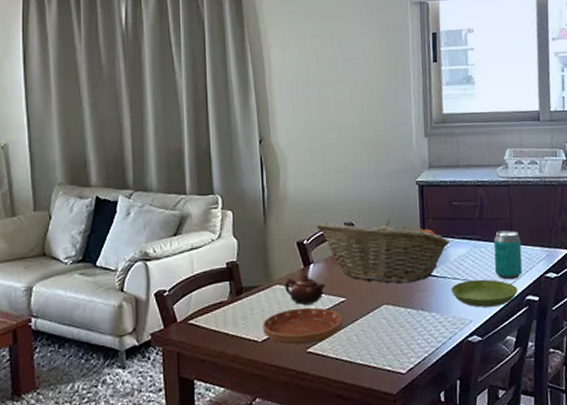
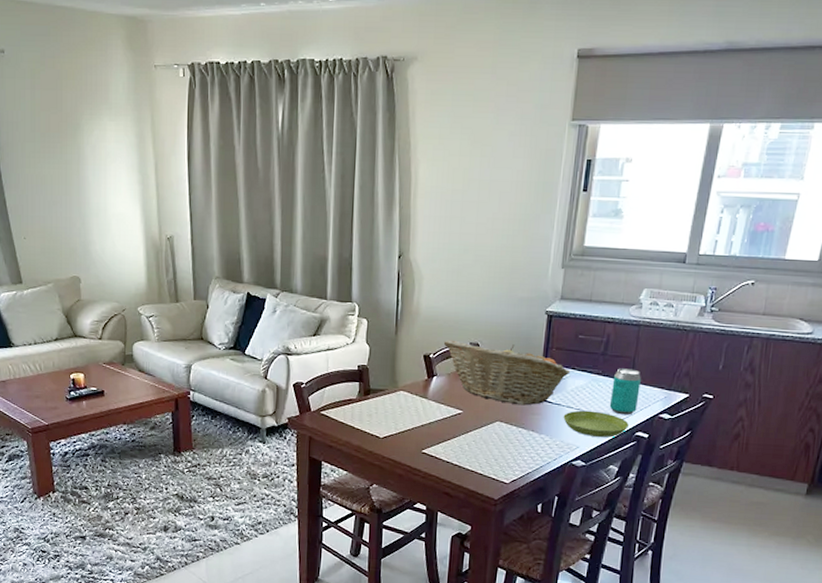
saucer: present [262,307,343,345] -> none [385,413,457,446]
teapot: present [285,274,325,305] -> none [408,385,445,412]

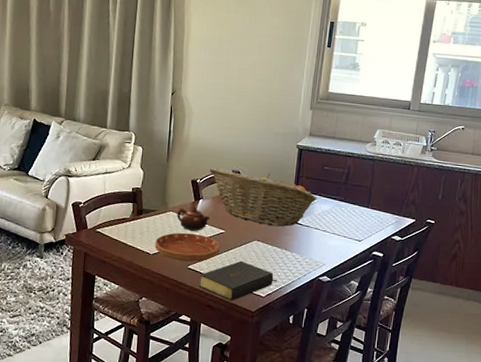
saucer: none [385,413,457,446] -> present [154,232,220,262]
teapot: none [408,385,445,412] -> present [177,207,210,231]
bible: none [434,444,523,488] -> present [198,260,277,301]
saucer: present [563,410,629,438] -> none [311,231,367,256]
beverage can: present [609,368,641,415] -> none [350,196,376,237]

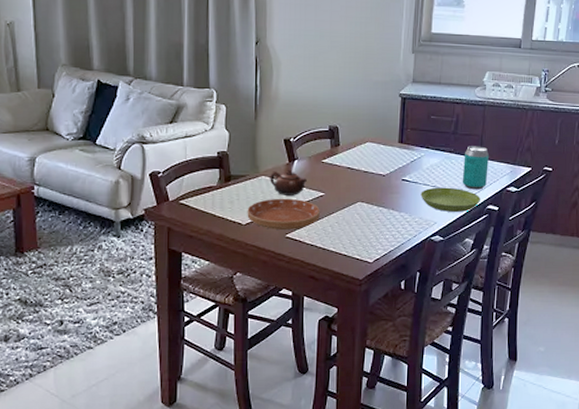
bible: present [198,260,277,301] -> none [299,225,385,270]
fruit basket: present [209,167,318,227] -> none [303,123,425,185]
saucer: none [311,231,367,256] -> present [420,187,480,212]
beverage can: none [350,196,376,237] -> present [462,146,489,190]

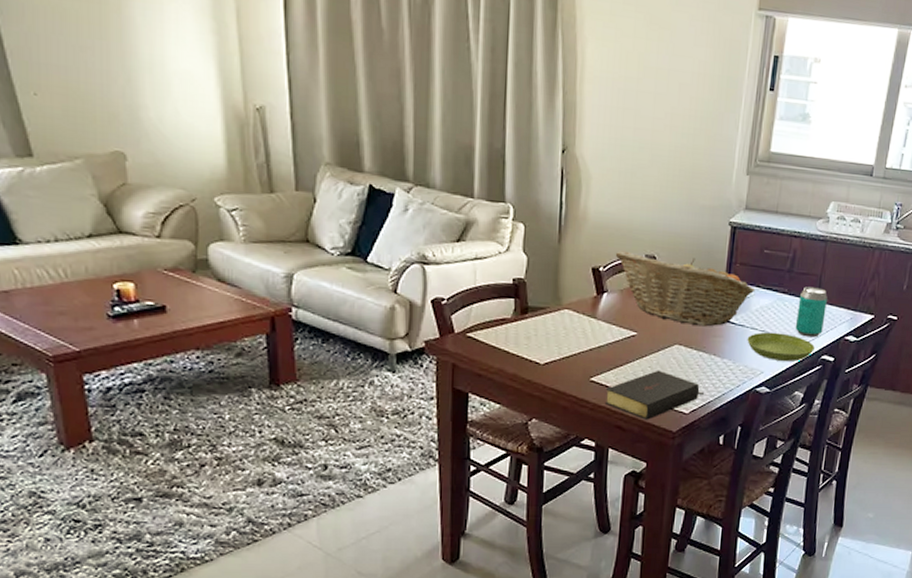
saucer: present [247,198,320,230] -> none [546,336,631,373]
teapot: present [270,169,307,195] -> none [574,302,617,334]
bible: none [299,225,385,270] -> present [604,370,704,420]
fruit basket: none [303,123,425,185] -> present [615,251,756,327]

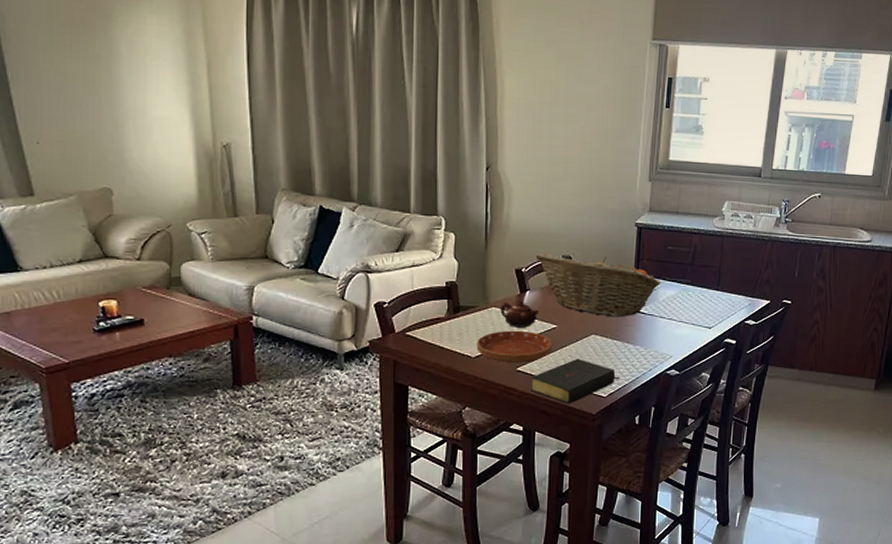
saucer: none [546,336,631,373] -> present [476,330,552,363]
teapot: none [574,302,617,334] -> present [500,300,539,328]
saucer: present [747,332,815,362] -> none [656,320,718,345]
beverage can: present [795,287,828,338] -> none [699,277,727,323]

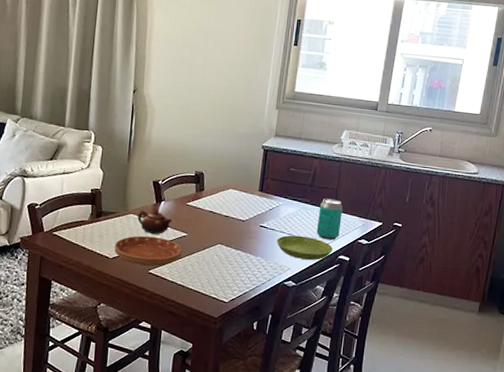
bible: present [530,358,619,404] -> none [159,265,241,307]
fruit basket: present [535,253,662,317] -> none [171,168,284,230]
saucer: none [656,320,718,345] -> present [277,235,333,260]
beverage can: none [699,277,727,323] -> present [316,198,343,240]

